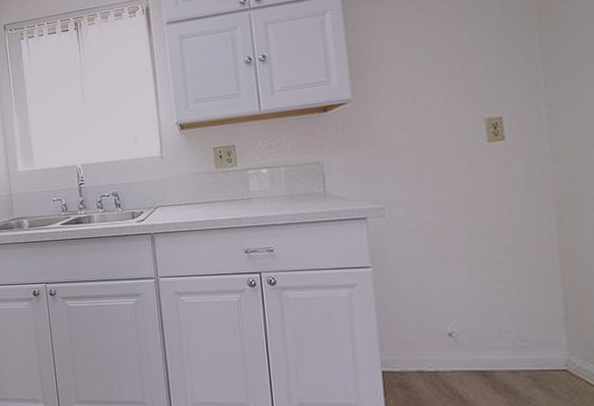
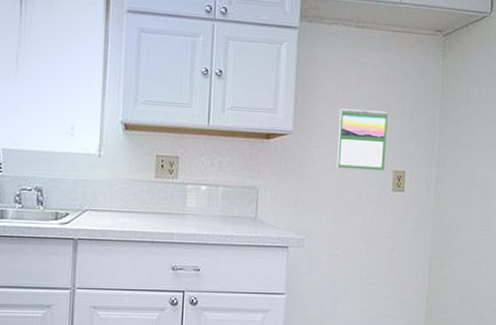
calendar: none [404,56,473,128] -> present [336,109,388,171]

